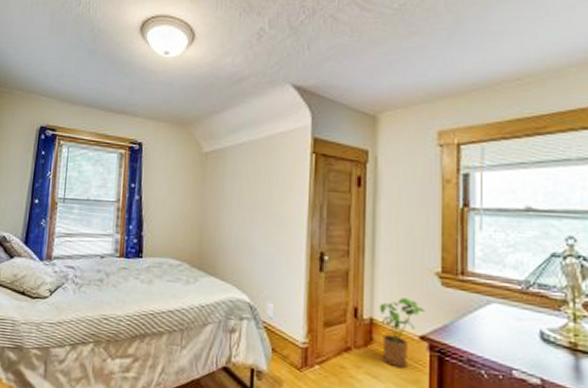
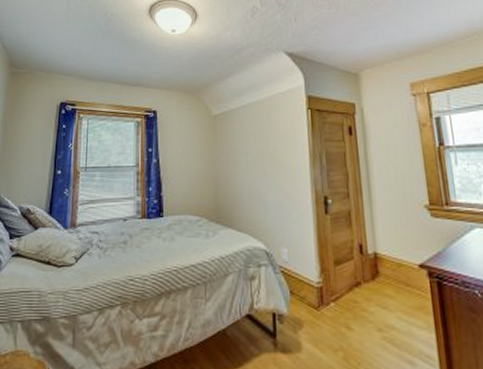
house plant: present [379,298,426,369] -> none [380,231,421,297]

